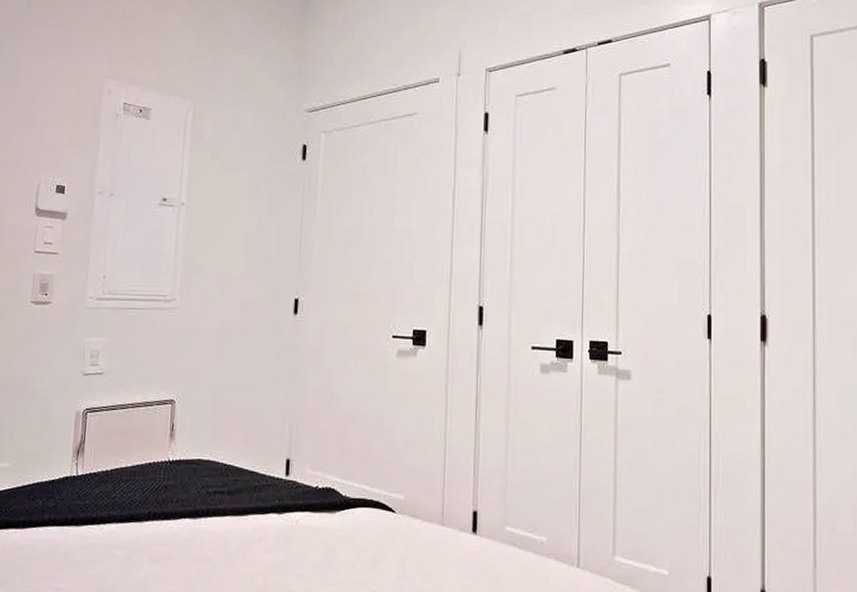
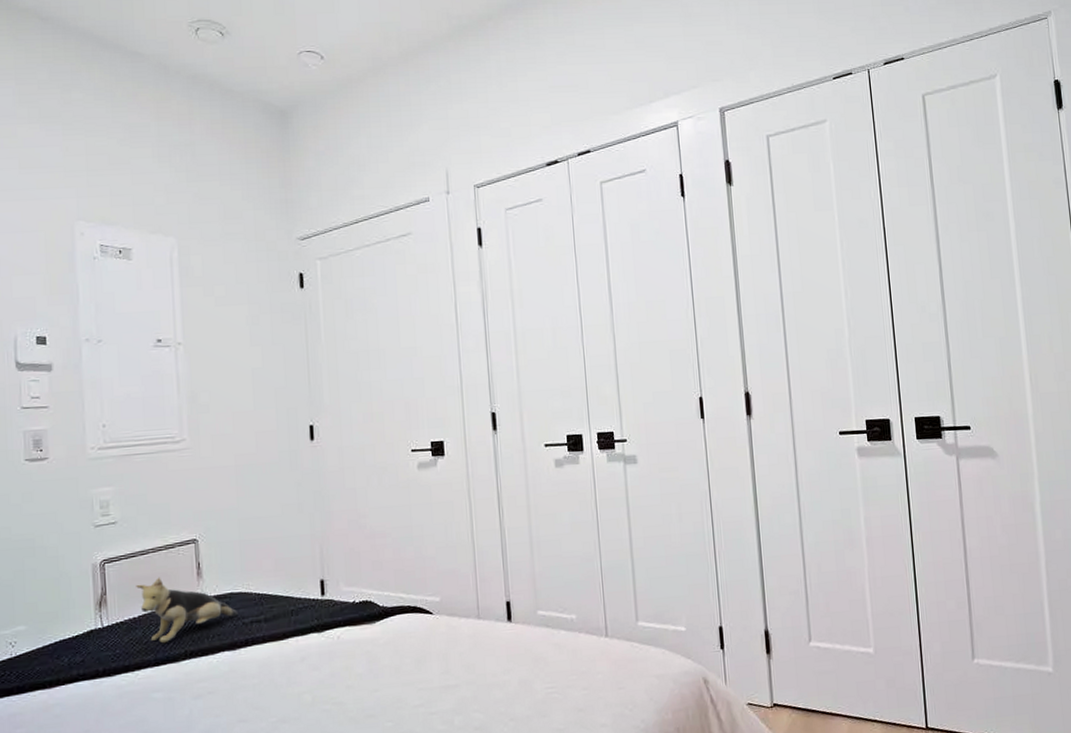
plush toy: none [112,433,204,501] -> present [136,577,239,644]

